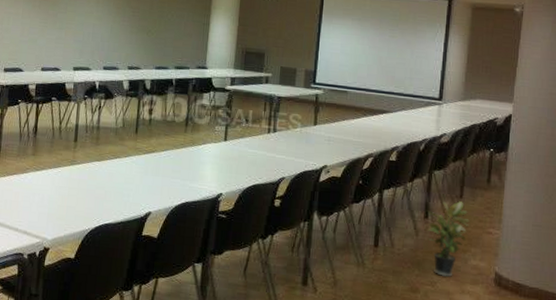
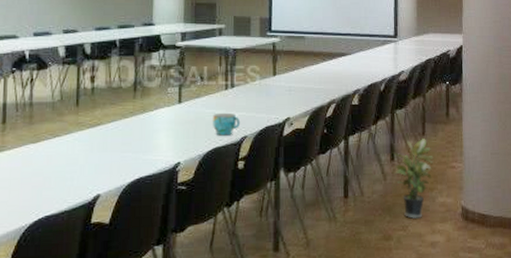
cup: none [253,153,280,175] -> present [212,112,241,136]

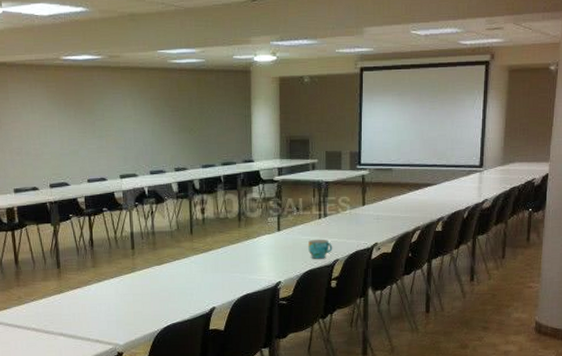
potted plant: present [394,139,435,219] -> none [474,261,513,331]

